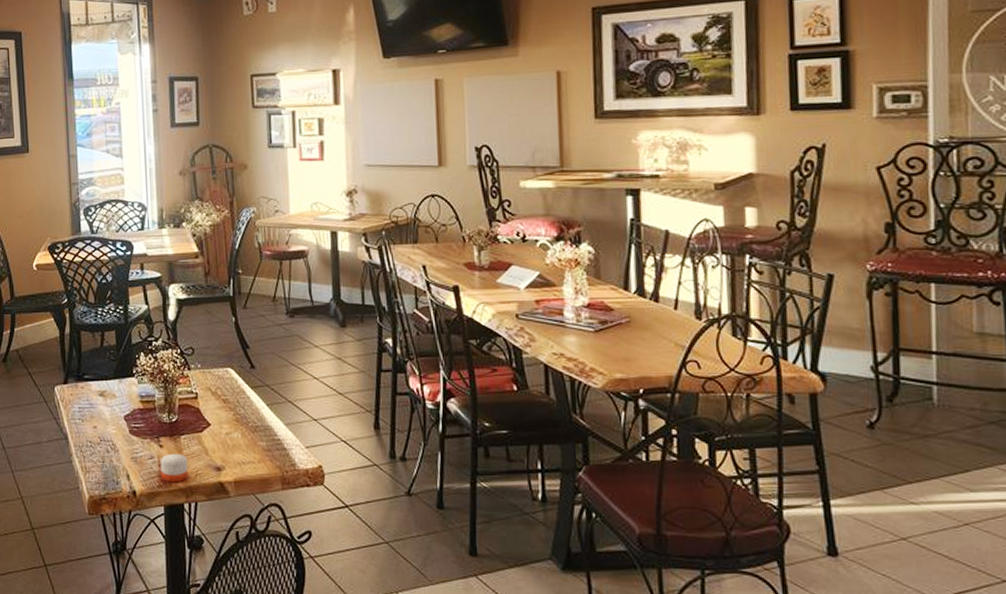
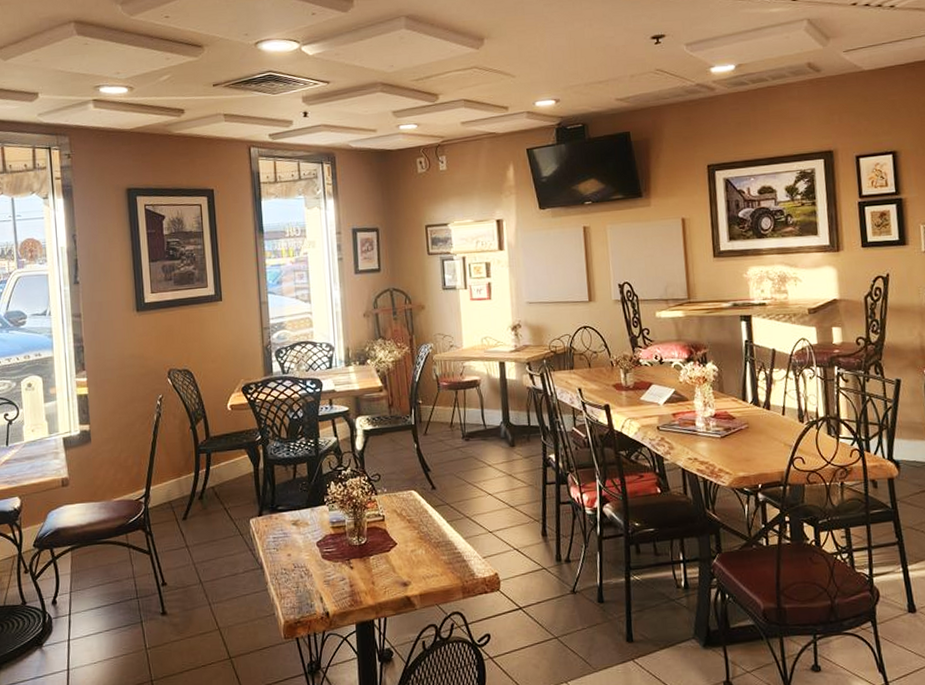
candle: present [160,453,189,483] -> none [351,573,378,602]

